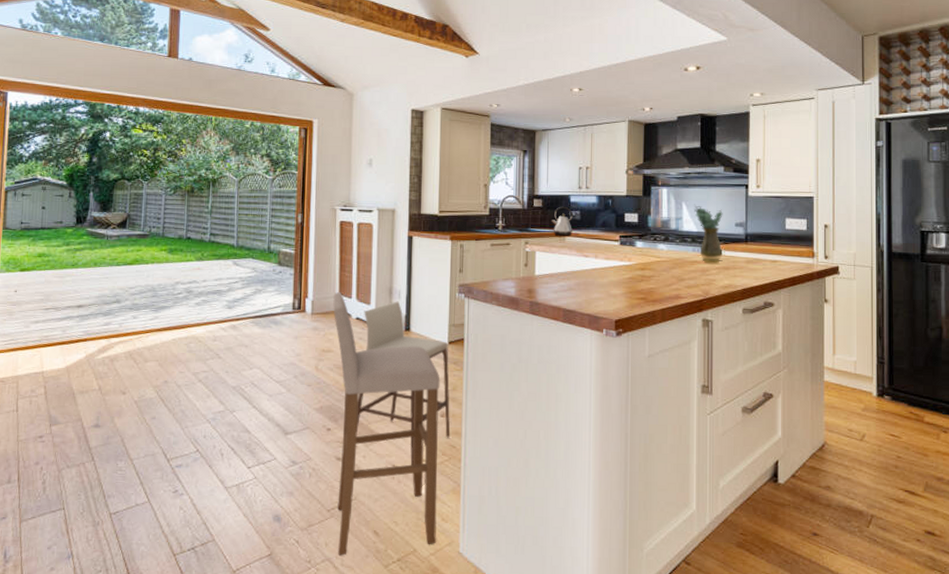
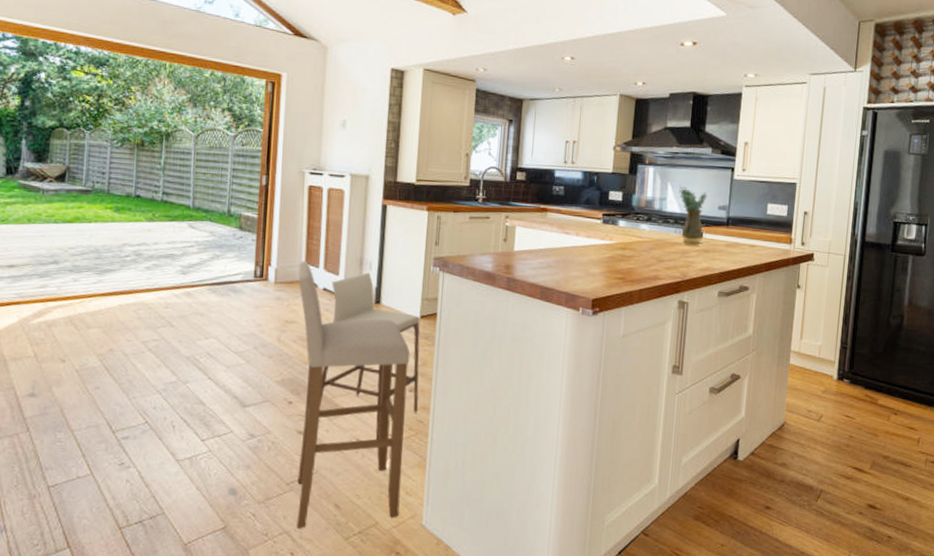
kettle: present [551,206,575,237] -> none [533,180,557,213]

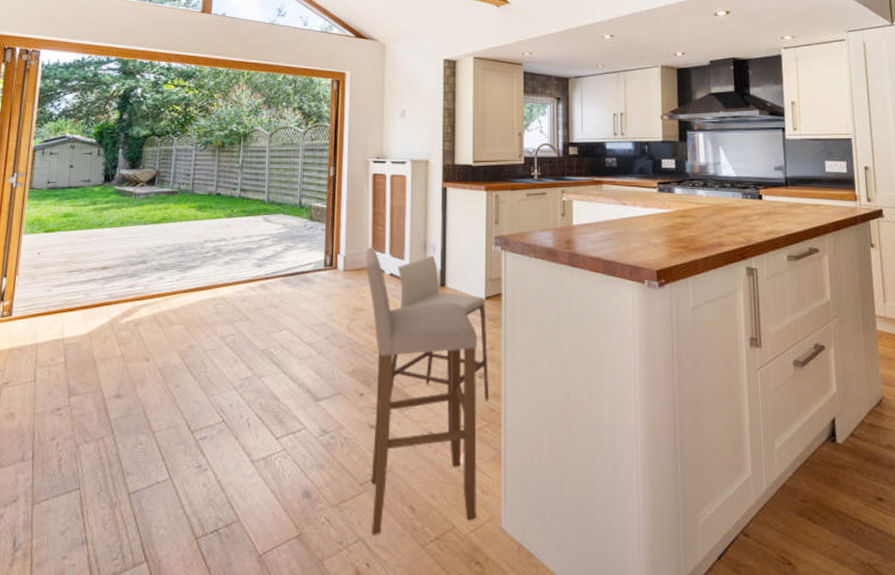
vase: present [679,185,707,247] -> none [731,148,764,210]

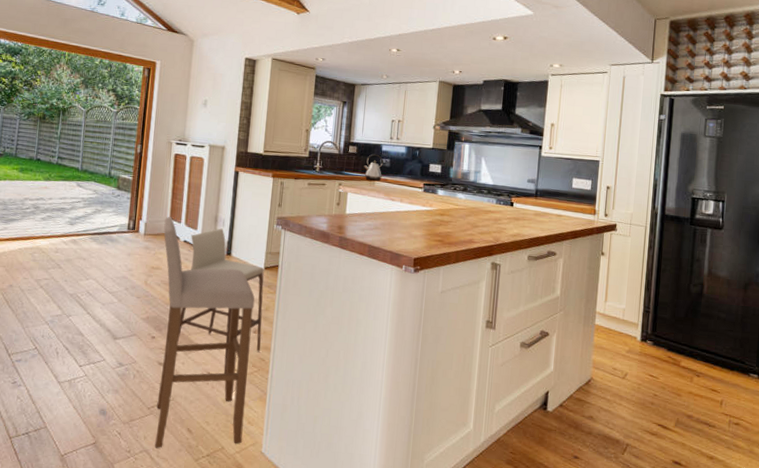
kettle: none [587,153,612,185] -> present [363,154,384,182]

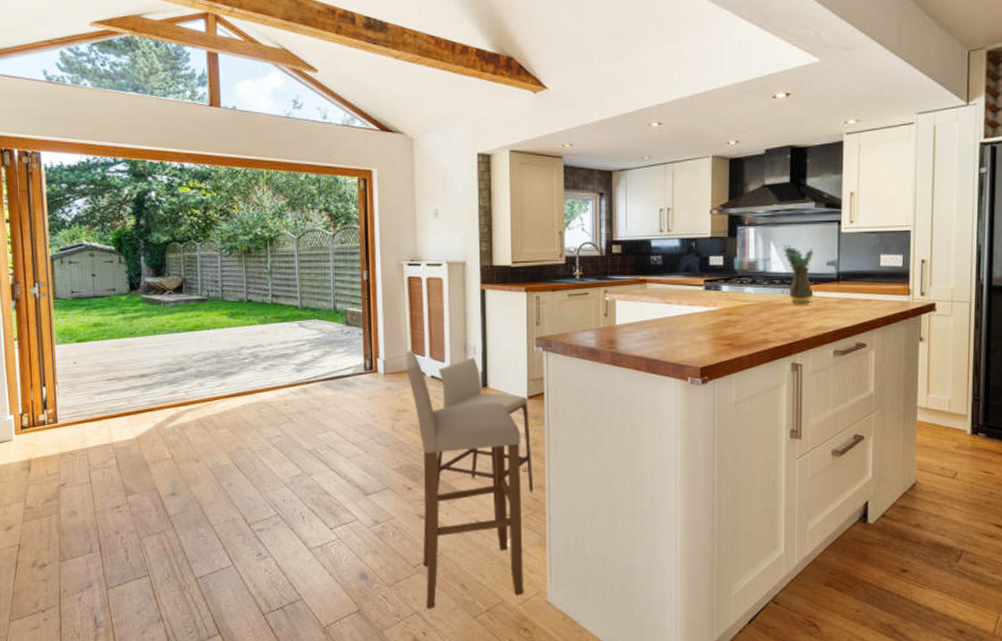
kettle: present [363,154,384,182] -> none [631,251,656,284]
vase: none [492,160,517,215] -> present [783,243,814,307]

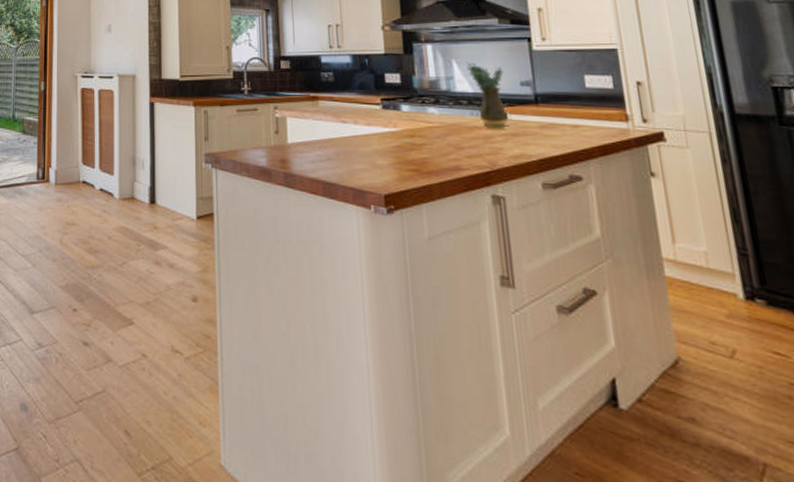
bar stool: present [406,351,524,609] -> none [76,162,194,457]
bar stool: present [437,357,534,520] -> none [103,171,204,356]

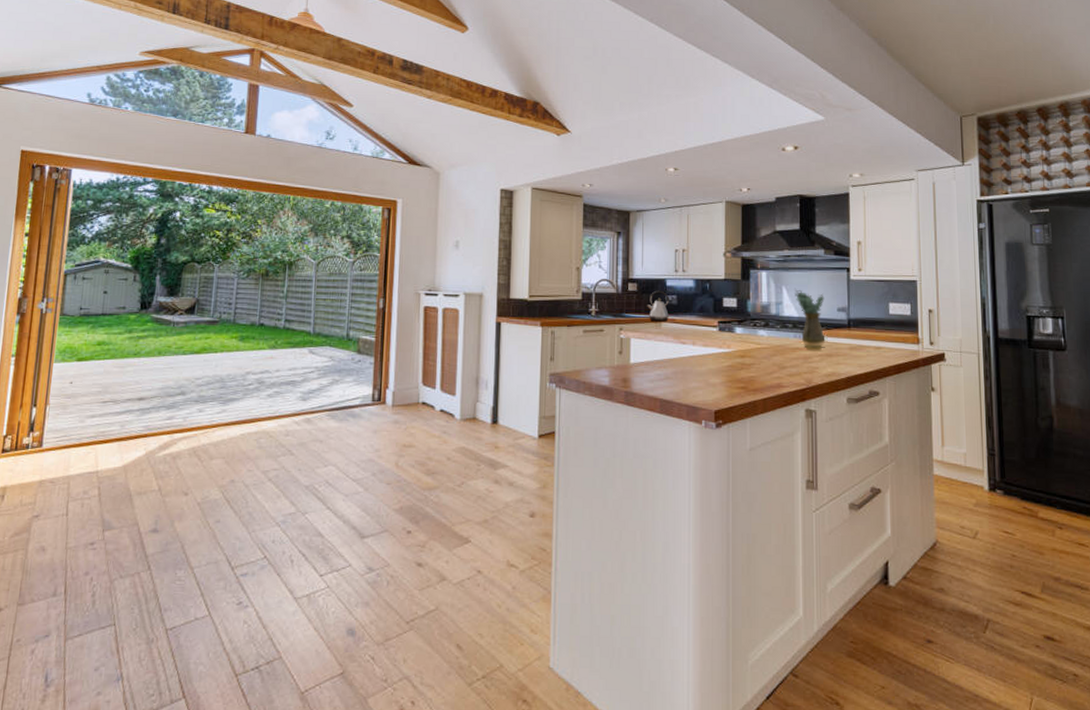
kettle: none [301,67,329,101] -> present [646,290,671,323]

